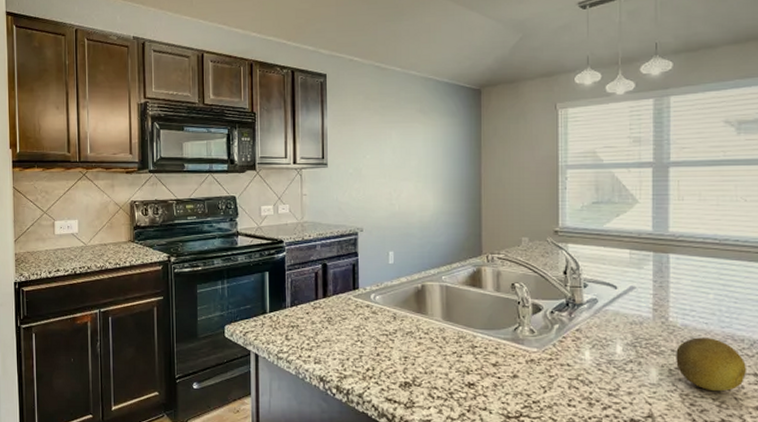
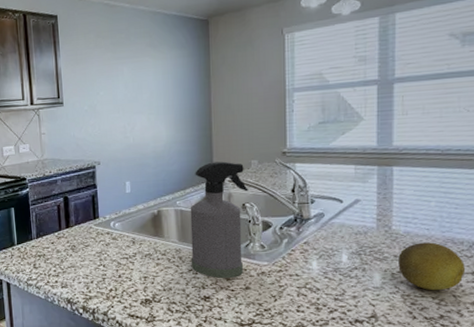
spray bottle: none [455,236,518,365] -> present [190,161,248,279]

